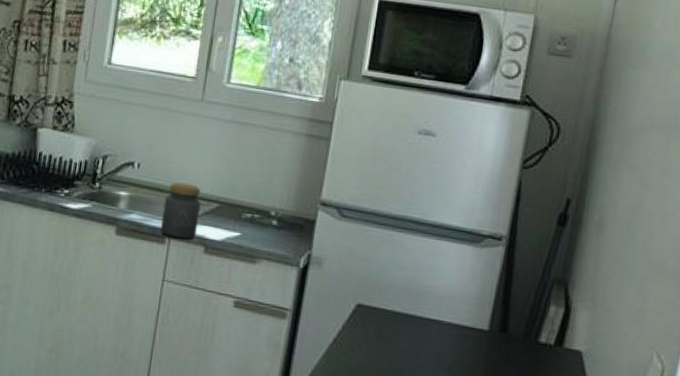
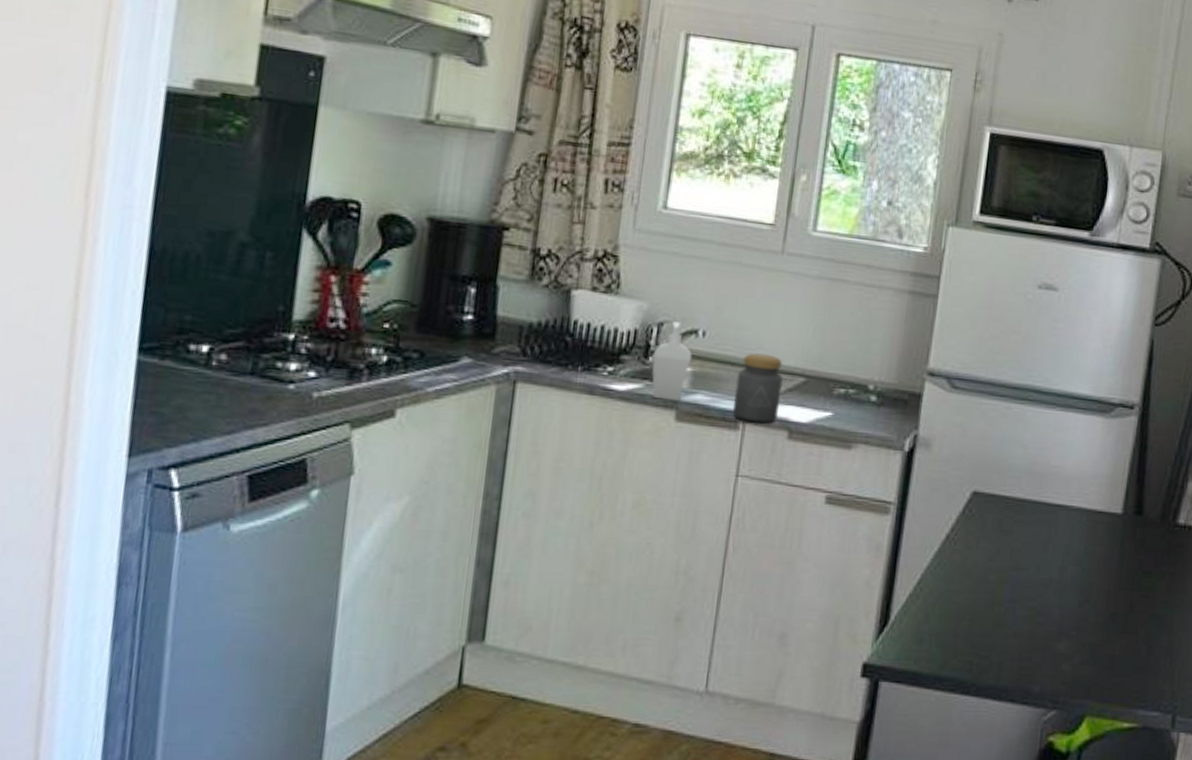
soap bottle: none [98,155,130,219] -> present [651,321,693,401]

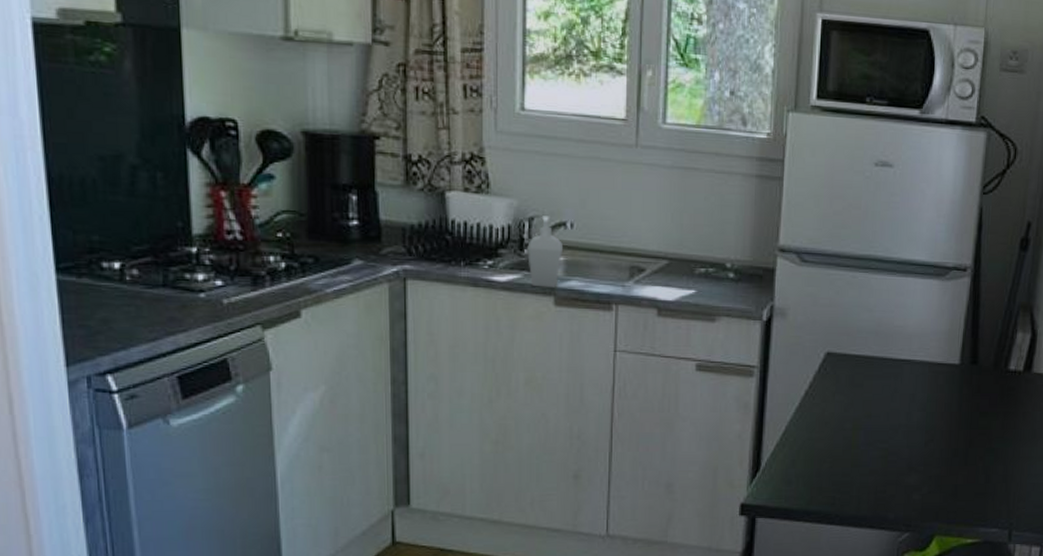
jar: present [732,353,783,424] -> none [605,240,648,303]

